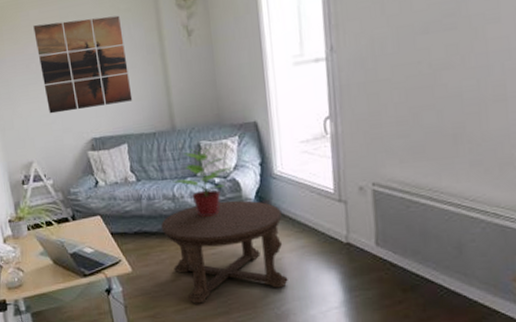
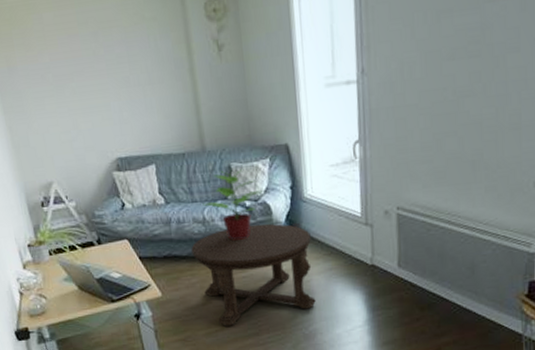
wall art: present [33,15,133,114] -> none [48,24,160,131]

